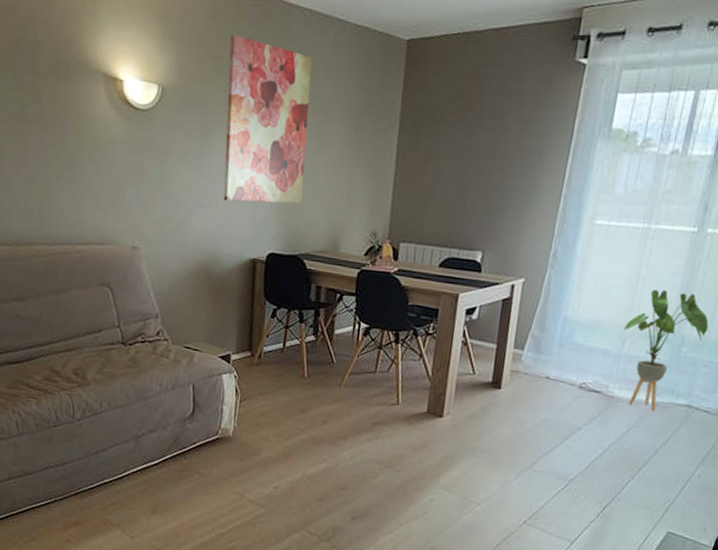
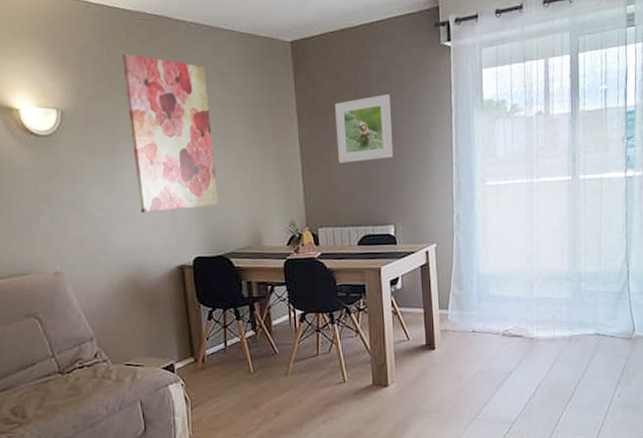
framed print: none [435,109,505,180] -> present [335,94,394,163]
house plant: present [622,290,709,412] -> none [528,234,598,345]

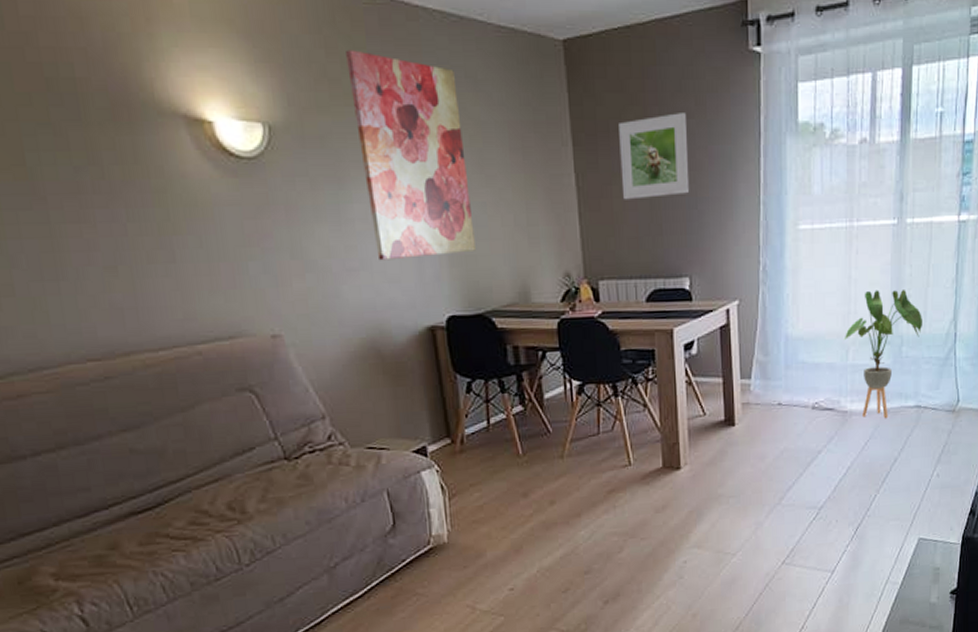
house plant: none [528,234,598,345] -> present [843,290,922,419]

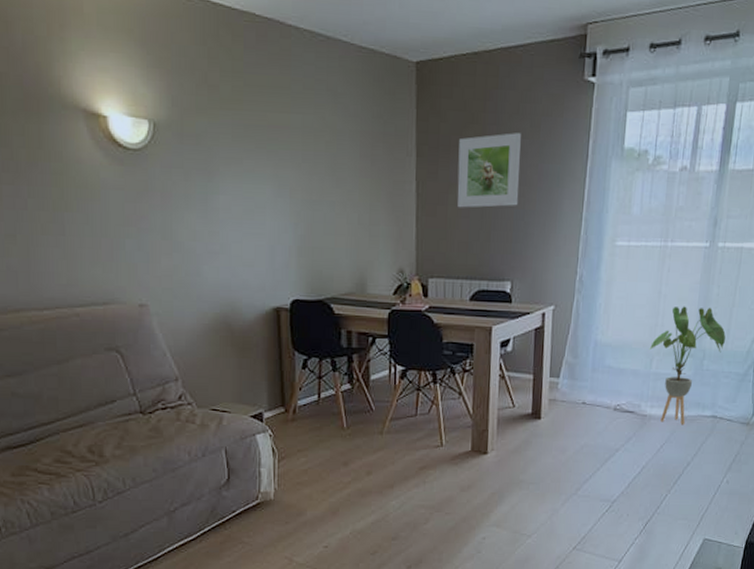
wall art: present [346,49,476,261] -> none [225,60,322,247]

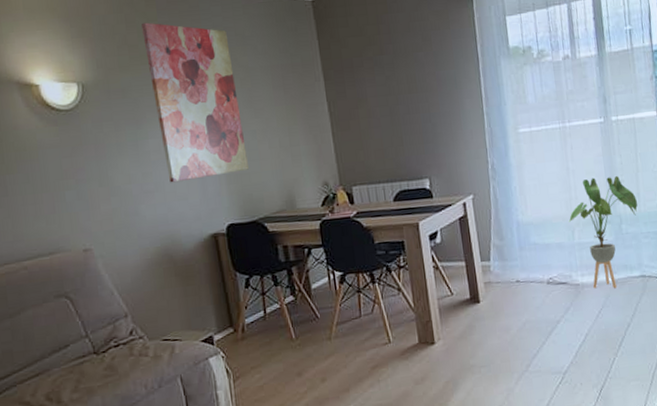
wall art: none [225,60,322,247] -> present [141,22,249,183]
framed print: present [457,133,521,208] -> none [360,48,424,120]

